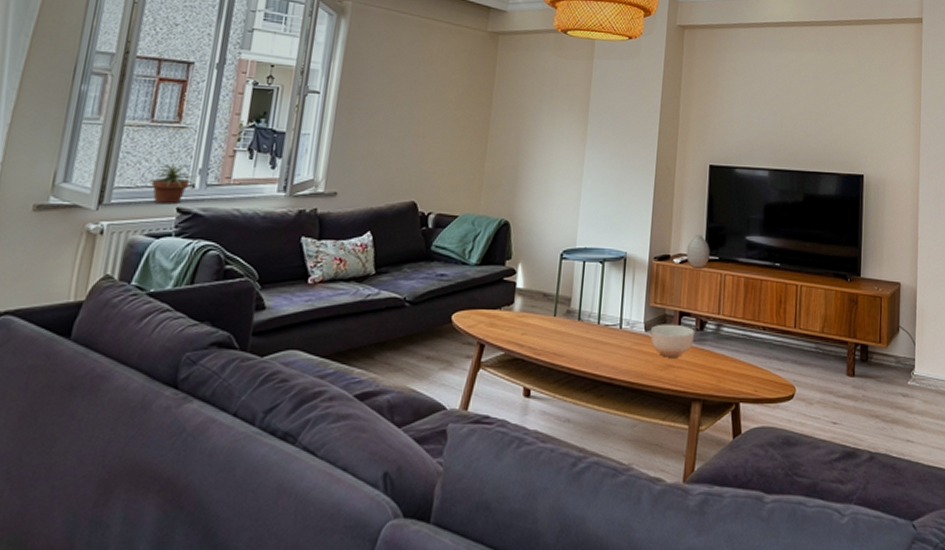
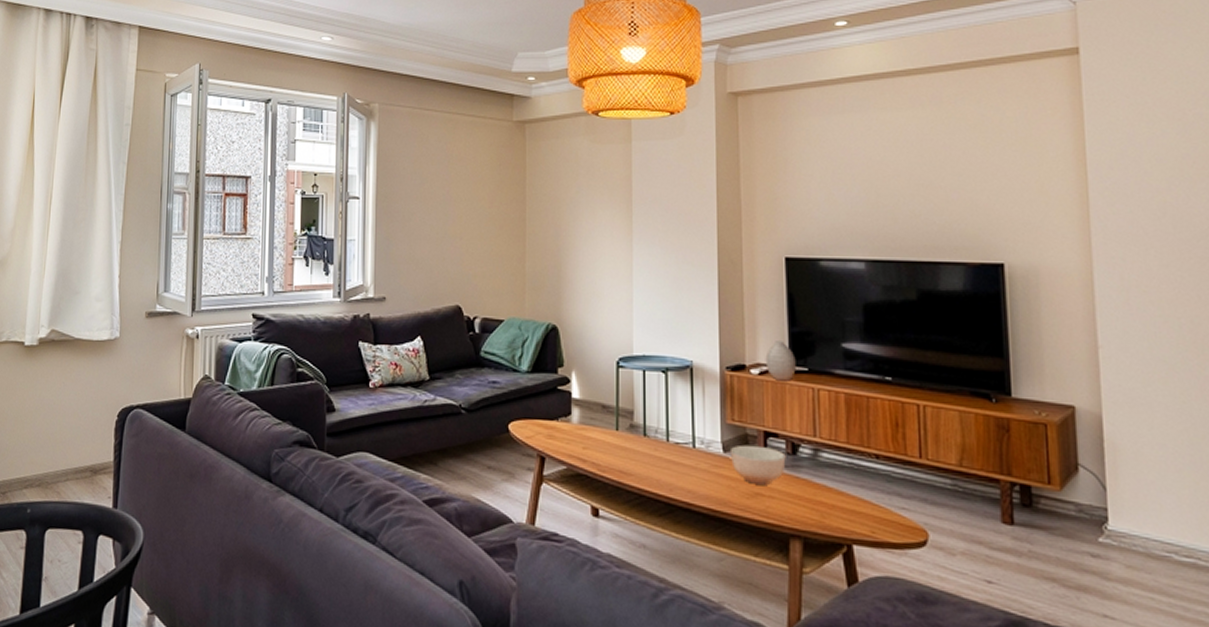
potted plant: present [142,163,200,203] -> none [223,272,267,310]

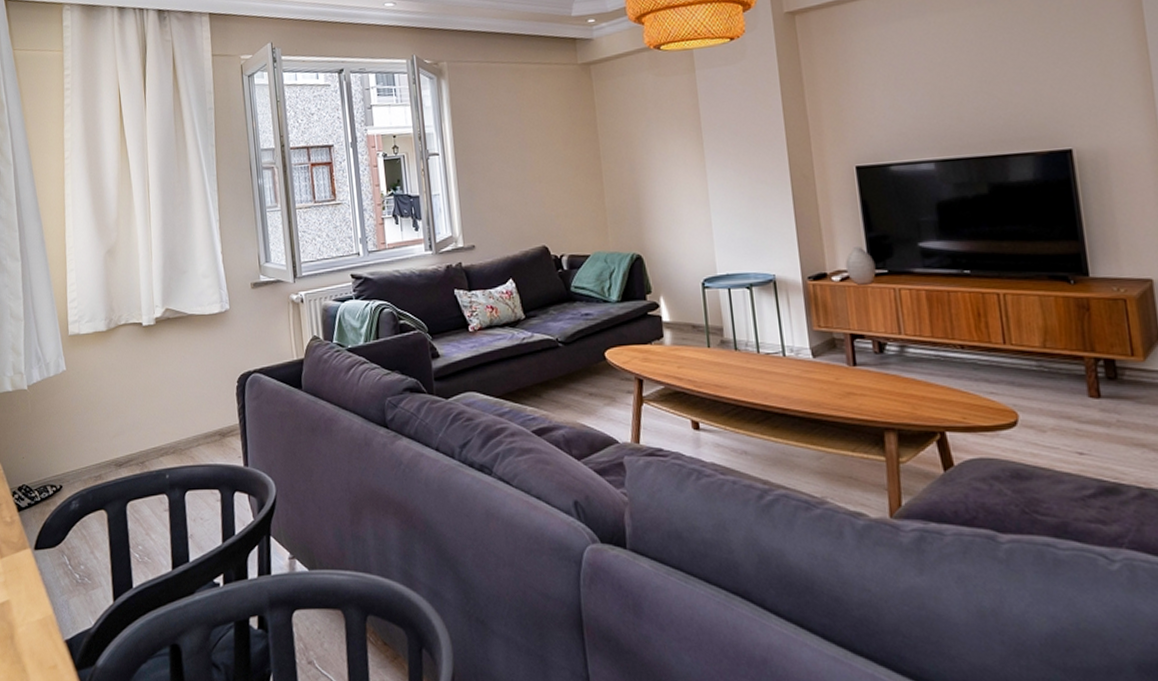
bowl: present [729,444,786,485] -> none [818,348,875,385]

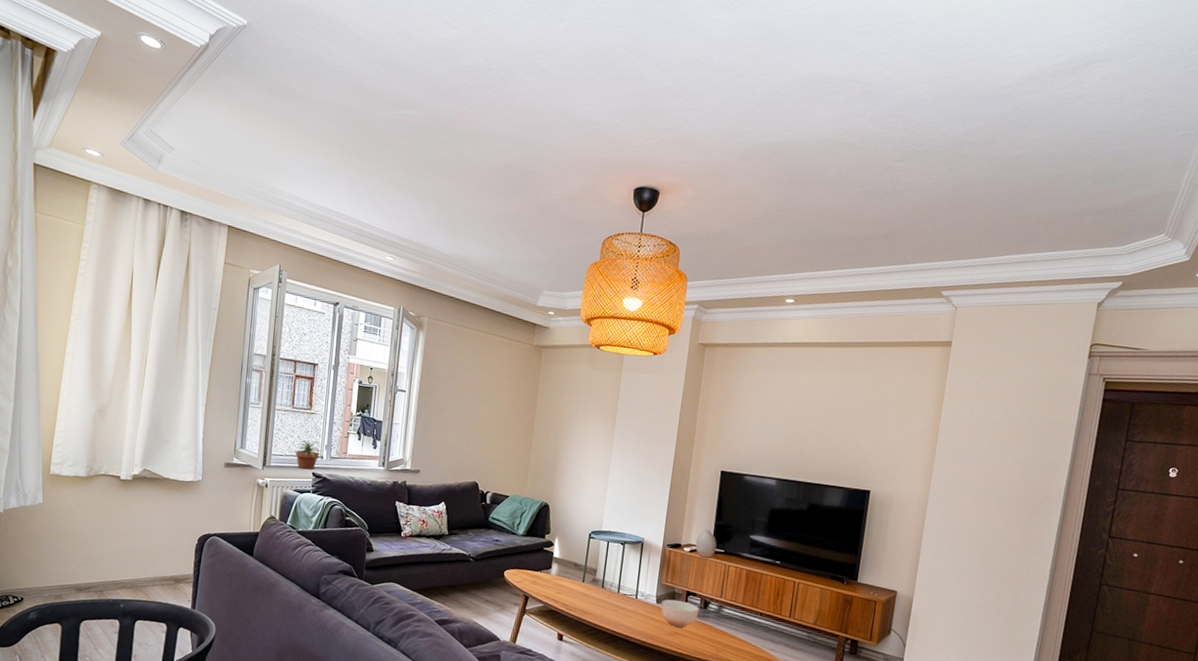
potted plant: none [321,236,361,272] -> present [290,440,326,469]
bowl: none [818,348,875,385] -> present [660,599,700,628]

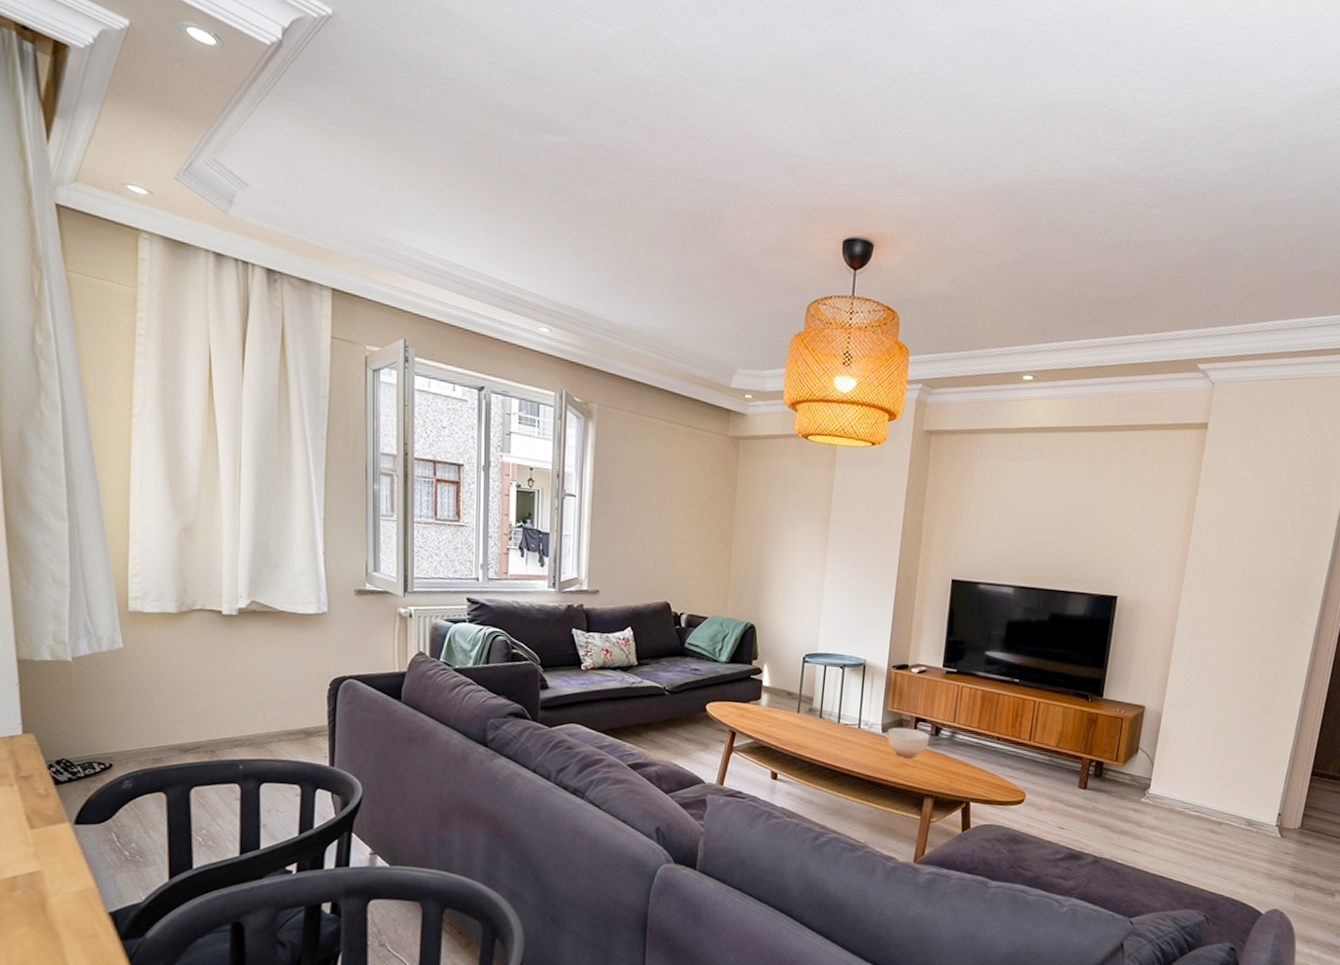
potted plant: present [290,440,326,469] -> none [436,558,482,594]
vase: present [695,529,717,559] -> none [924,647,949,680]

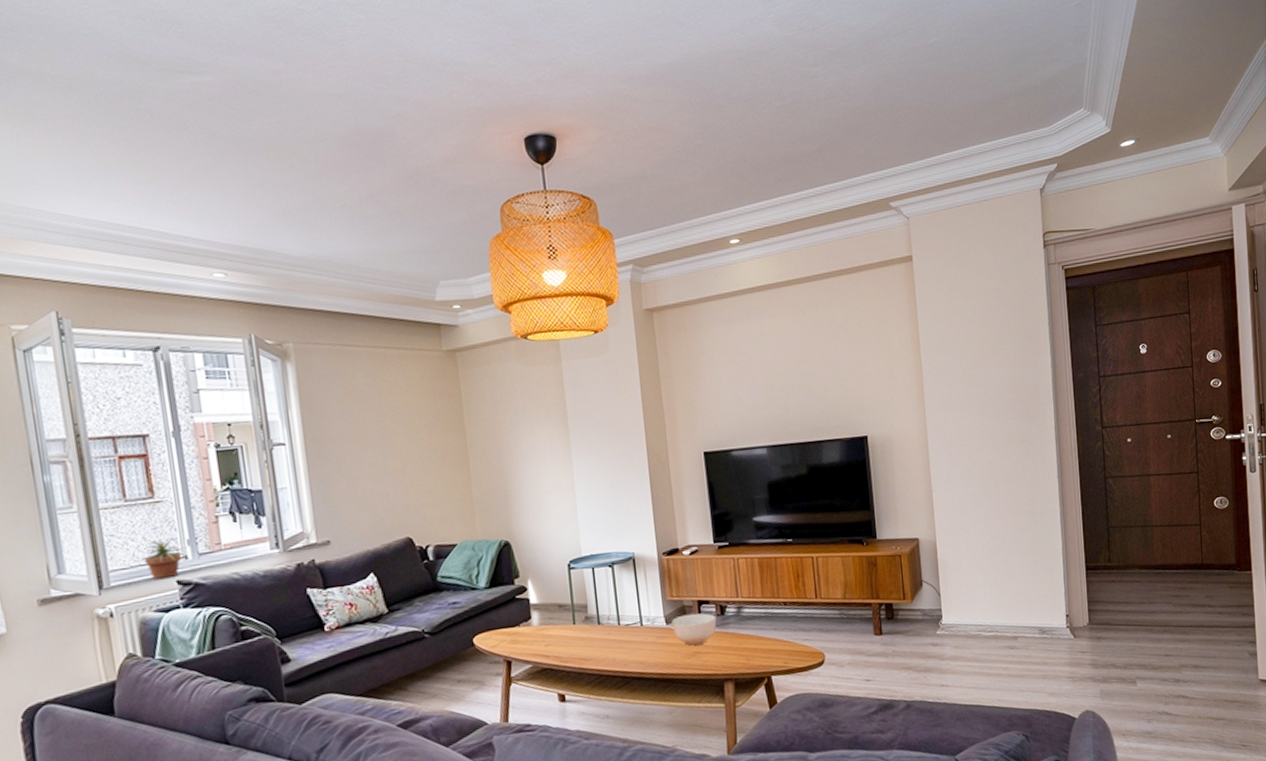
potted plant: none [436,558,482,594] -> present [136,537,190,579]

